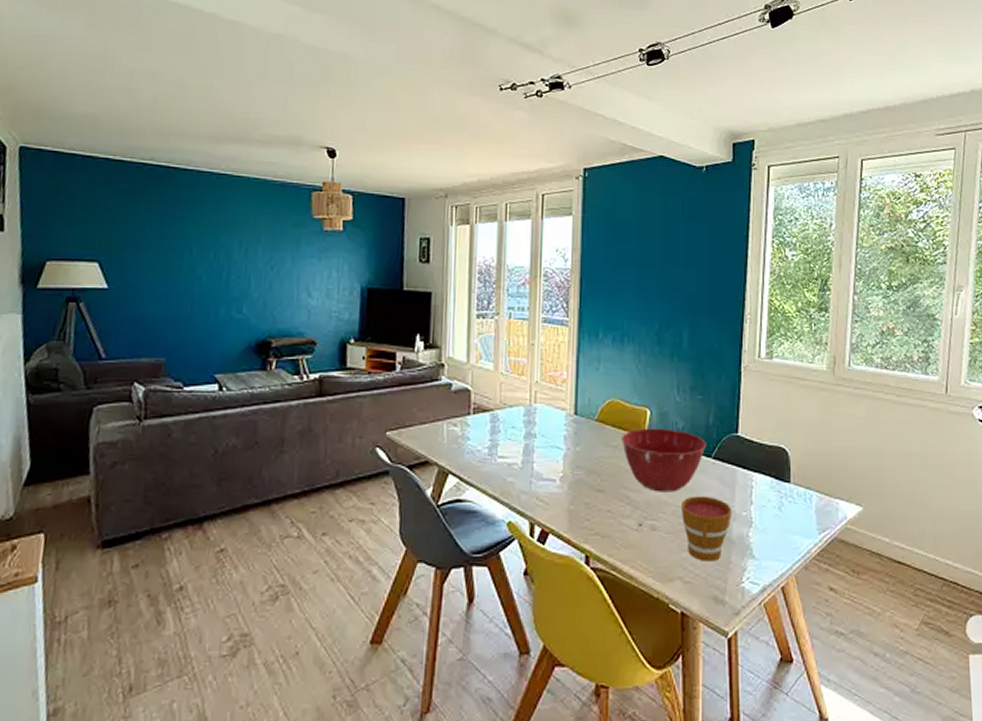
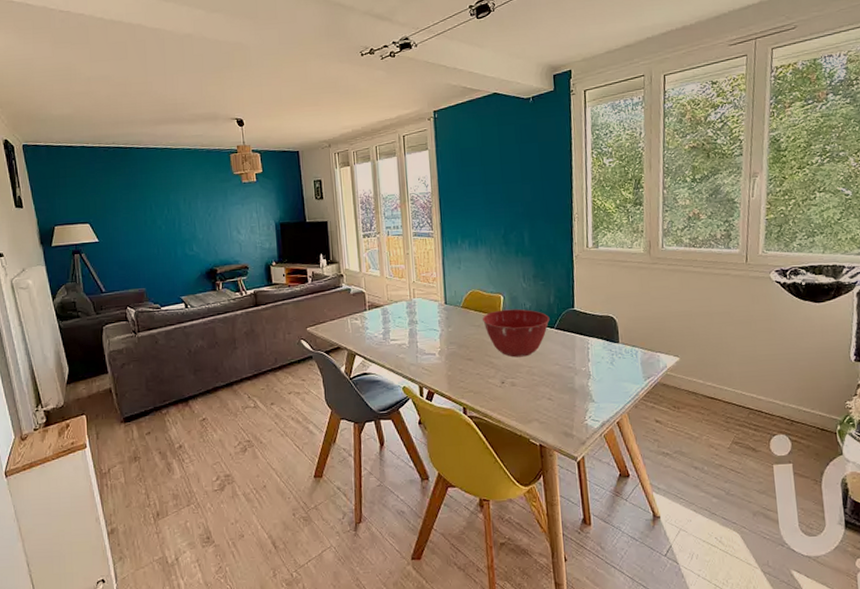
cup: present [682,496,732,561] -> none [533,357,574,407]

